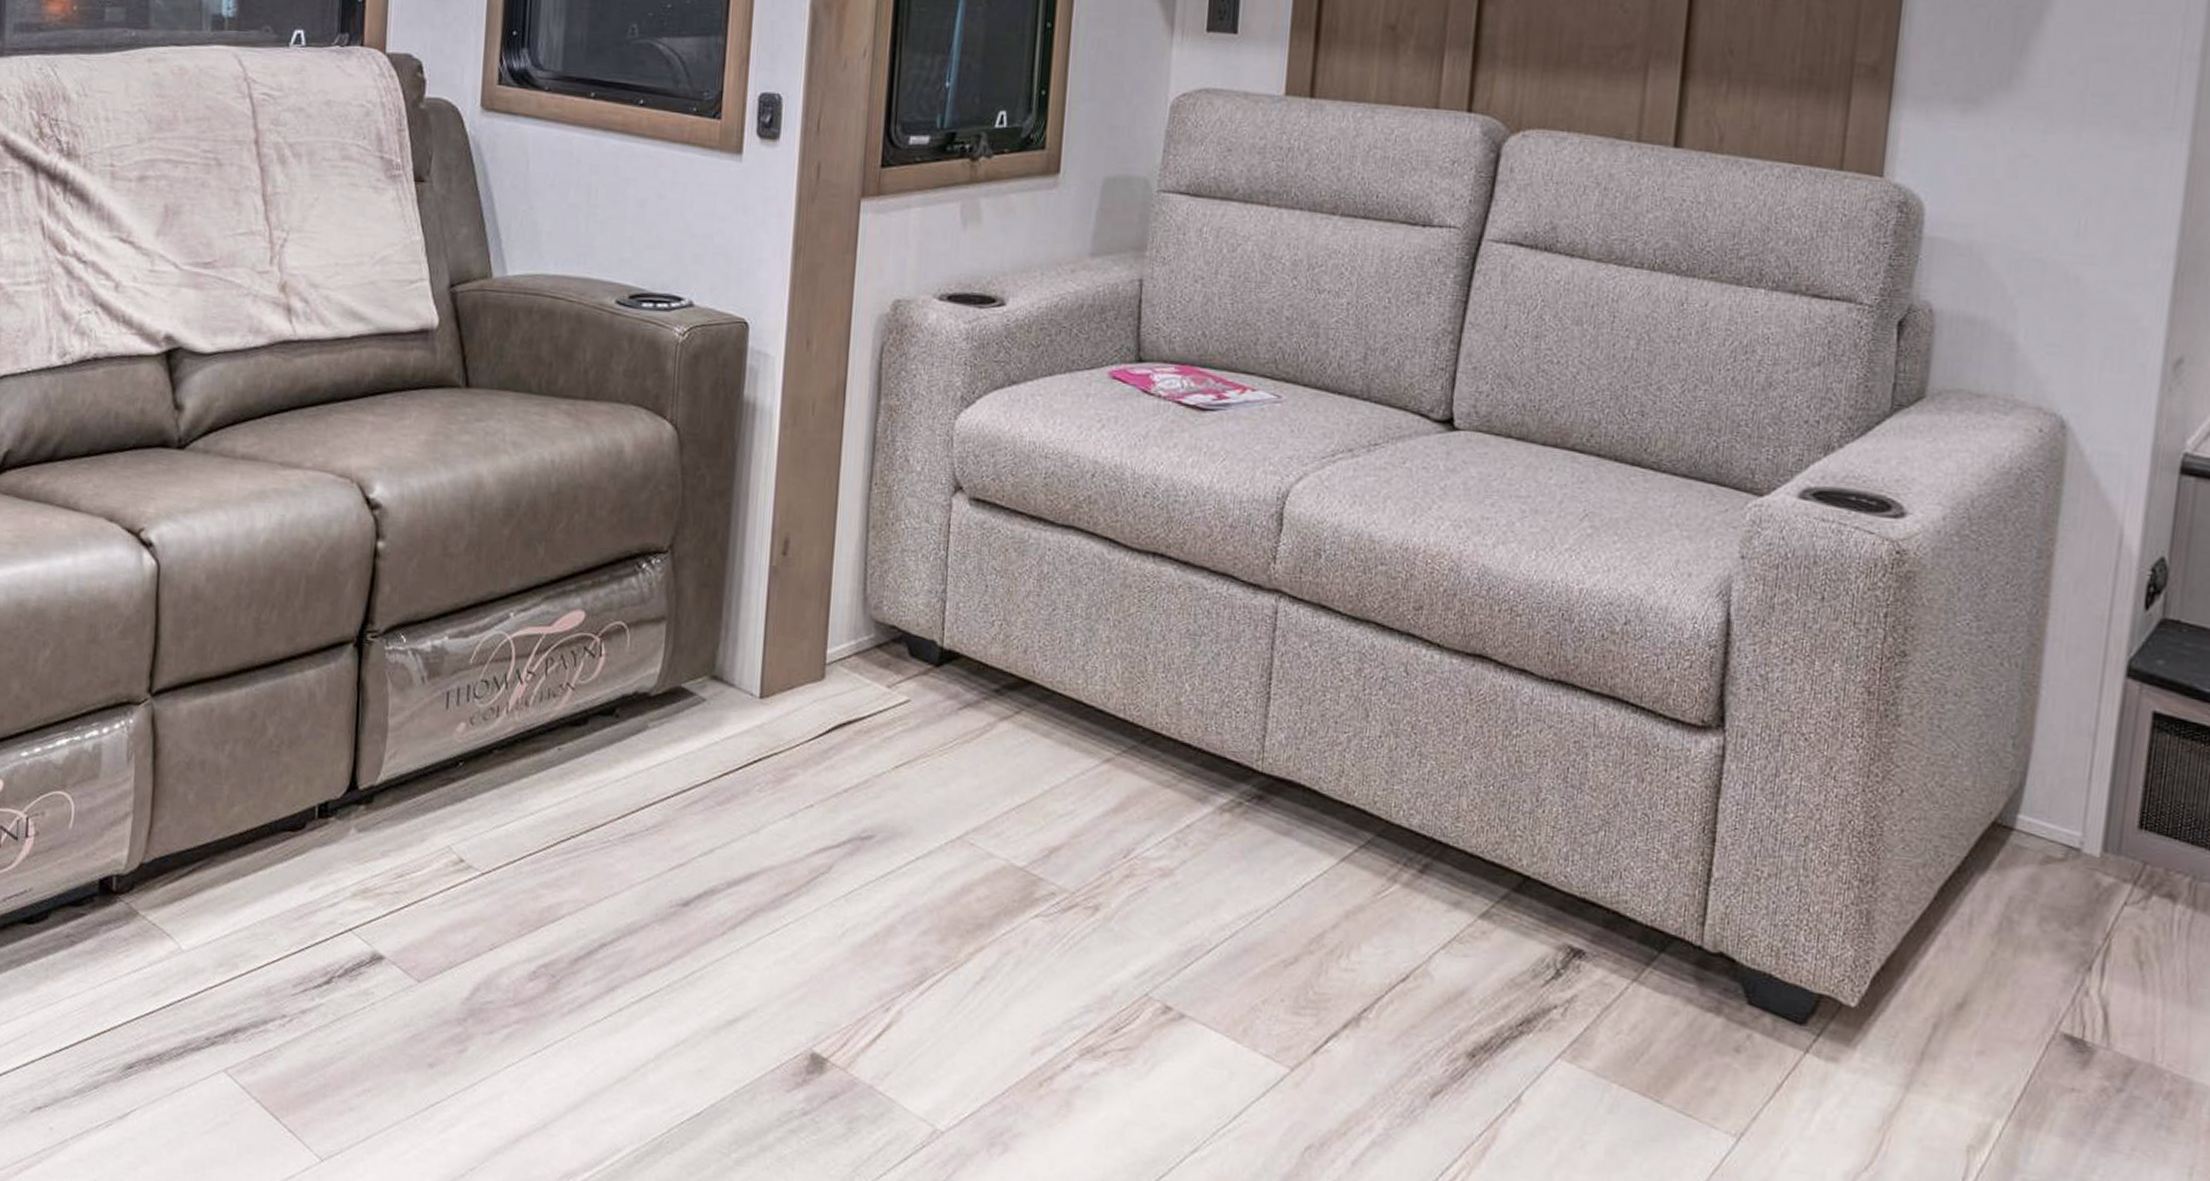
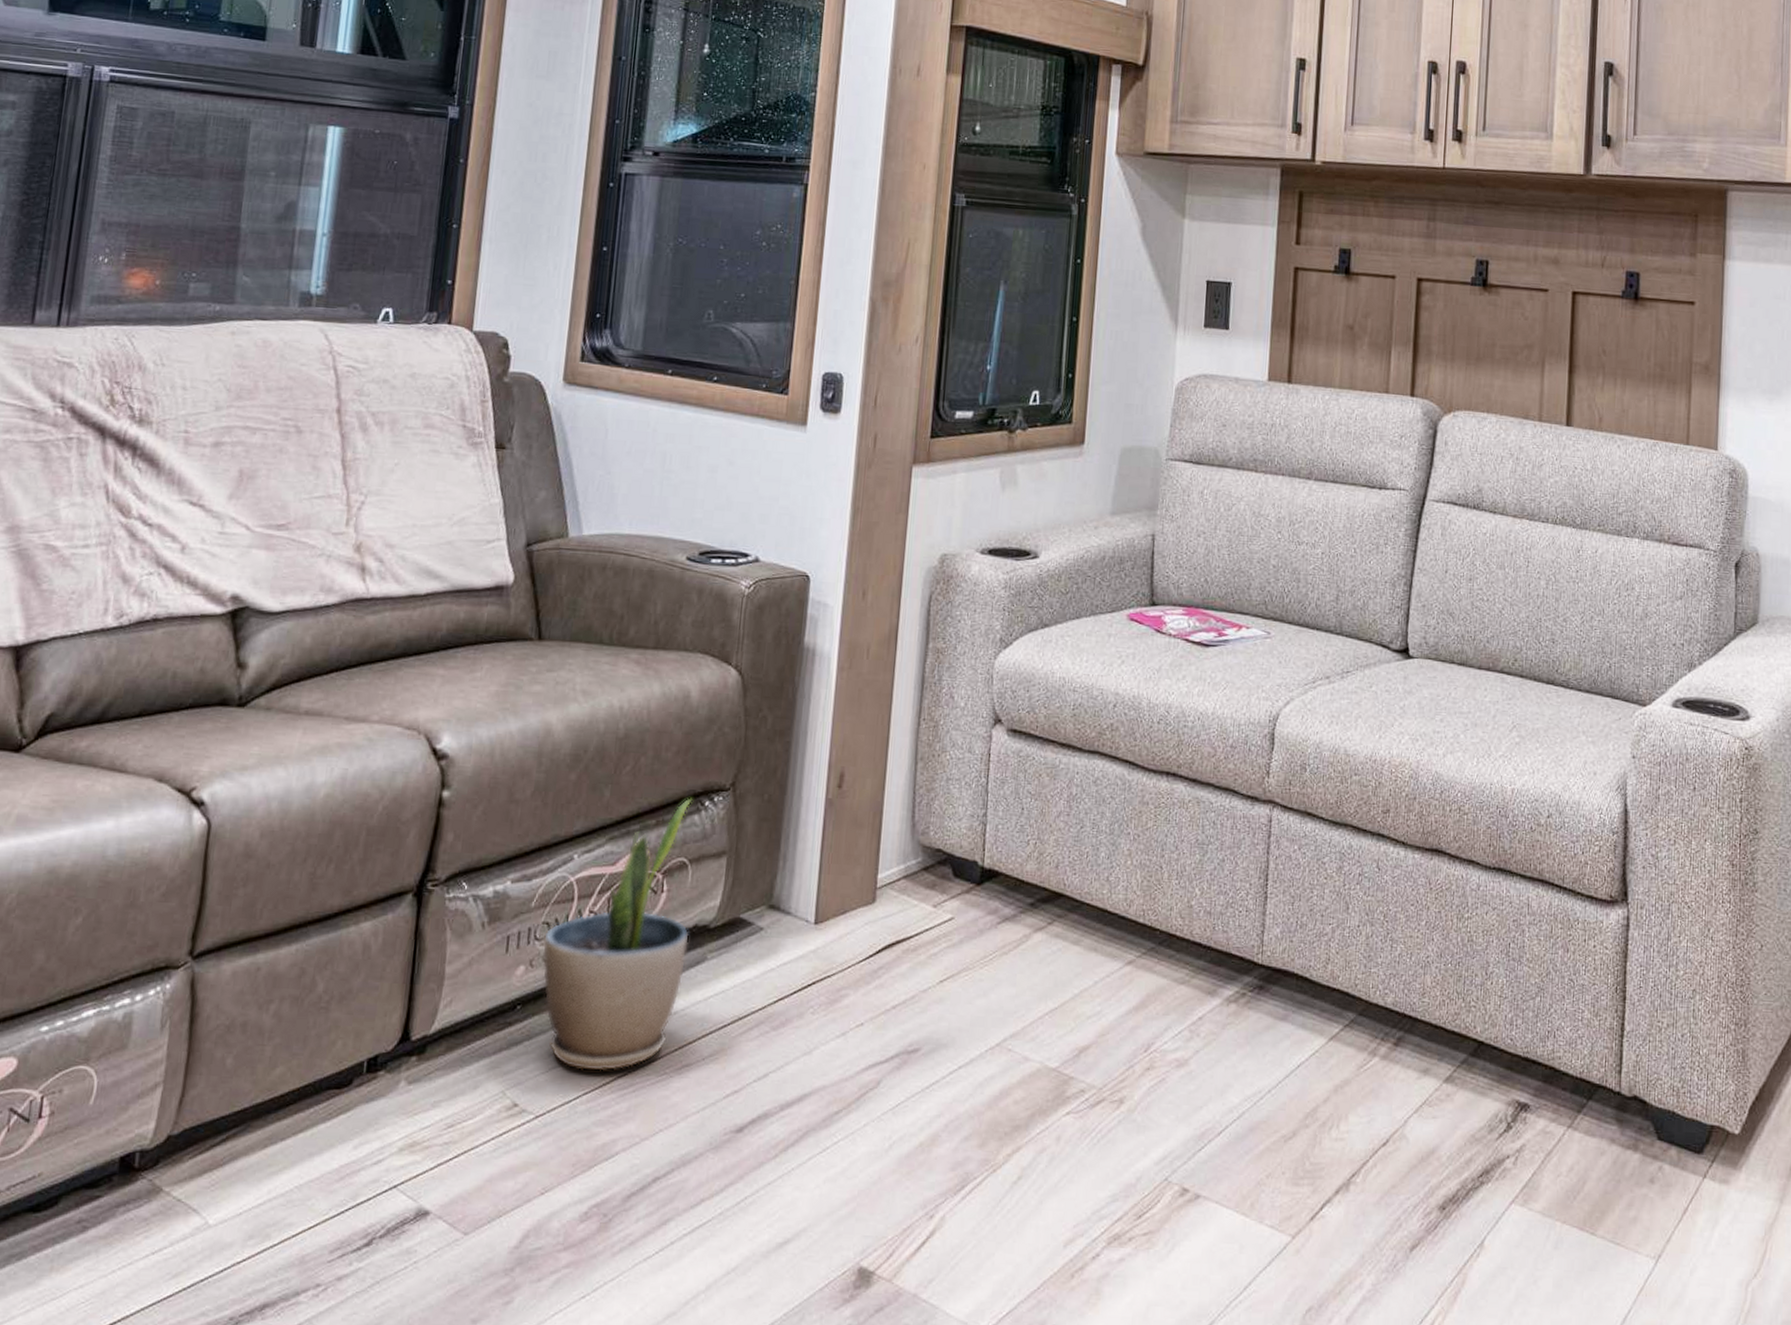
potted plant: none [482,559,629,834] -> present [543,797,693,1071]

